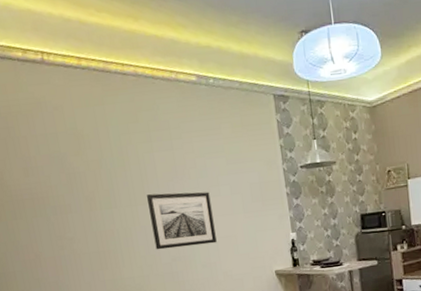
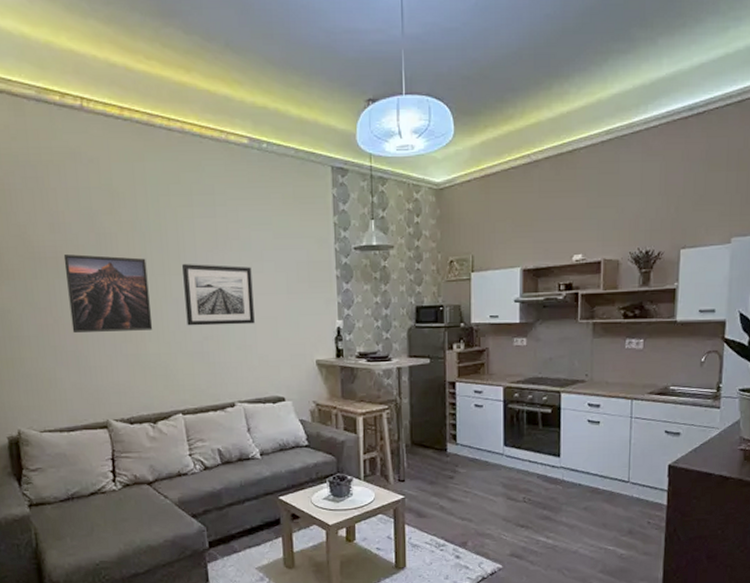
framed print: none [38,192,126,265] -> present [63,254,153,333]

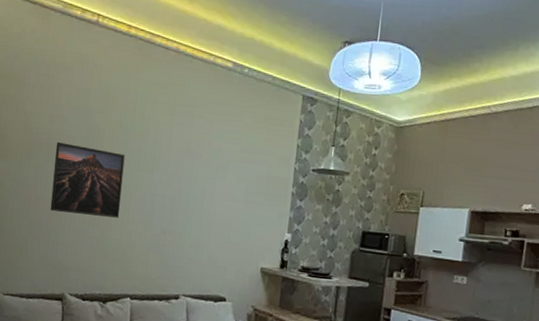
wall art: present [182,264,255,326] -> none [150,164,216,226]

